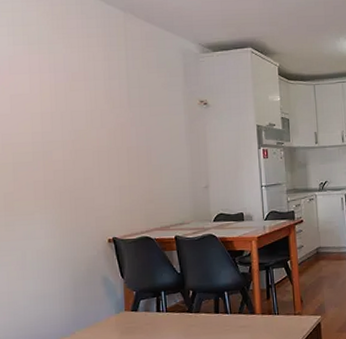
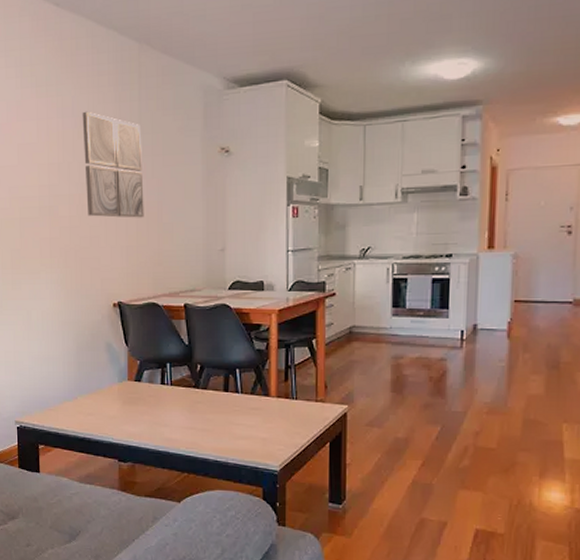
wall art: none [73,67,135,161] -> present [82,111,144,218]

